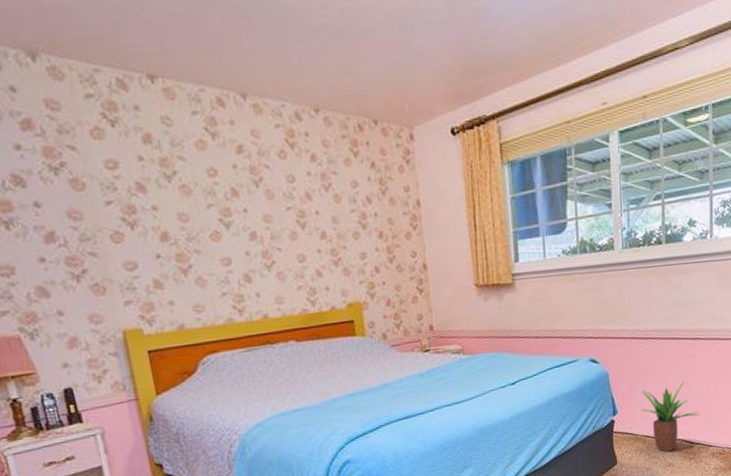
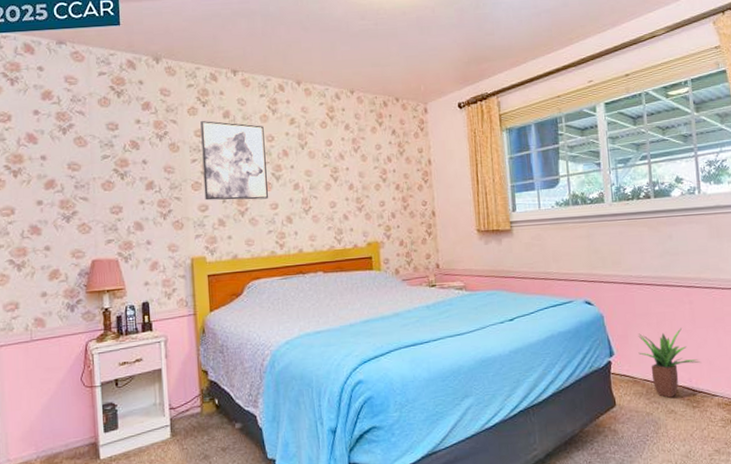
wall art: none [111,146,217,256] -> present [200,120,268,201]

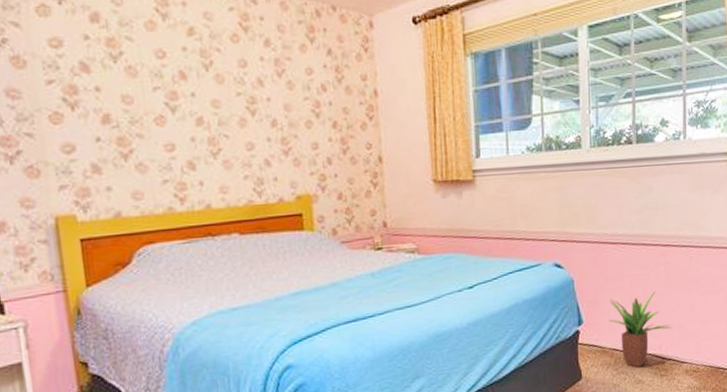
wall art: present [200,120,268,201] -> none [56,24,161,139]

